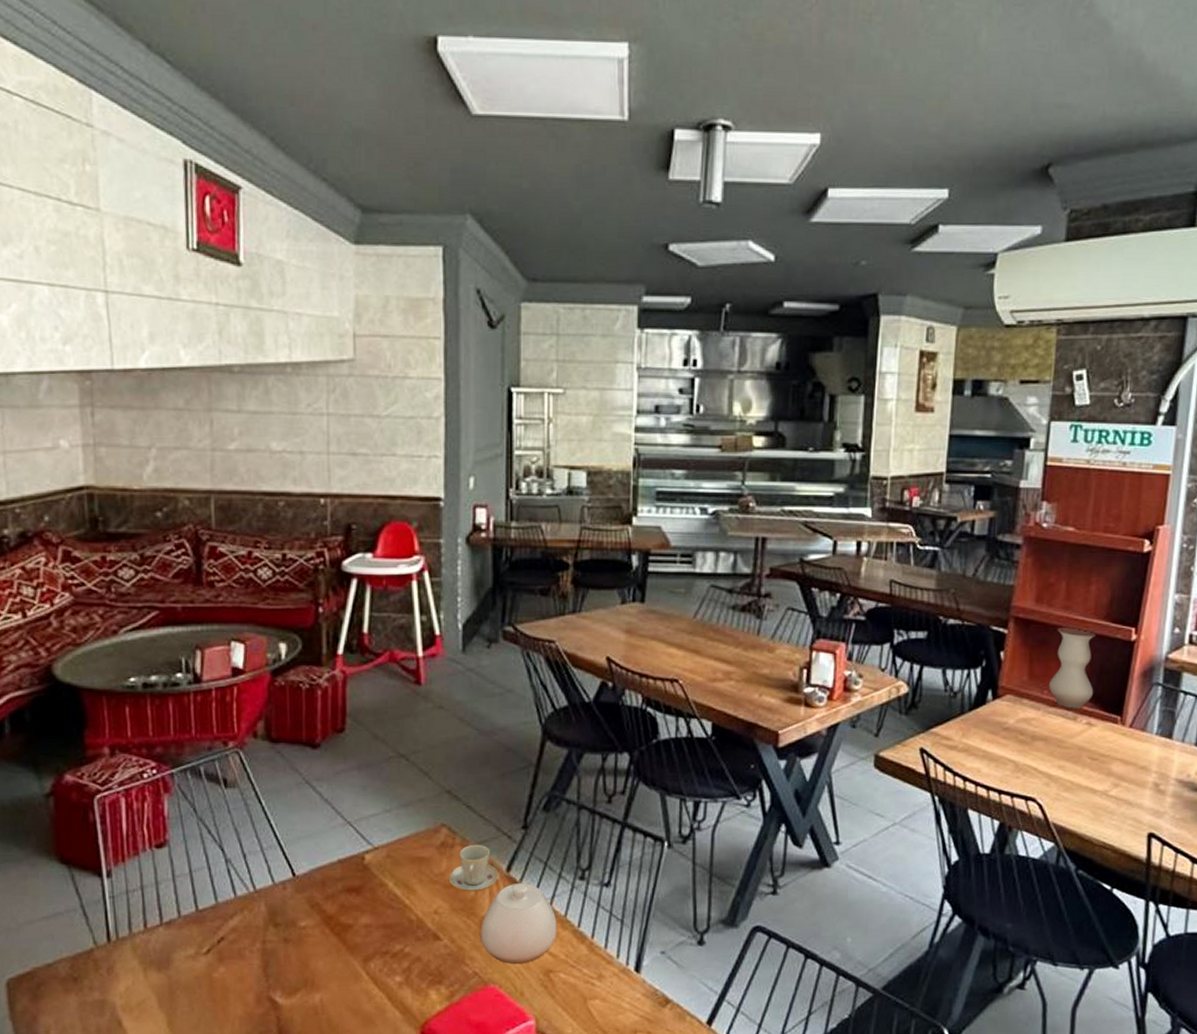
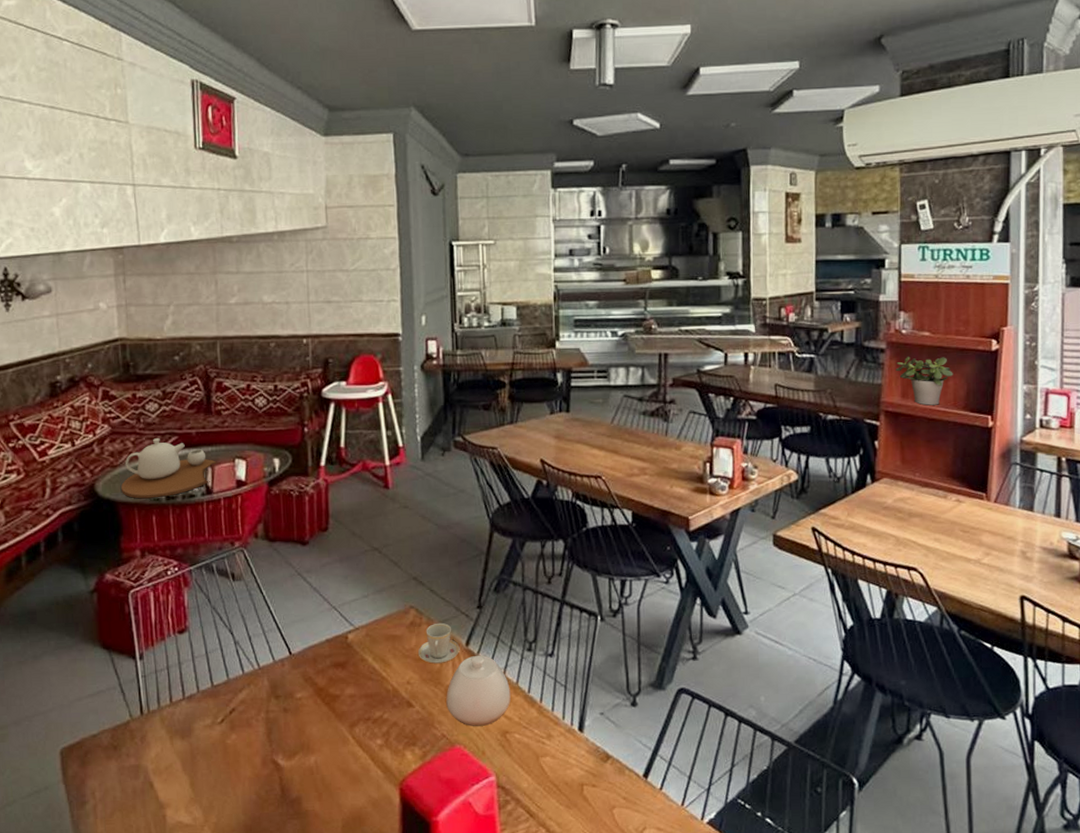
tea set: none [86,612,210,685] -> present [121,438,218,499]
potted plant: none [1031,554,1097,613] -> present [895,356,953,406]
vase: present [1049,626,1097,709] -> none [920,417,959,488]

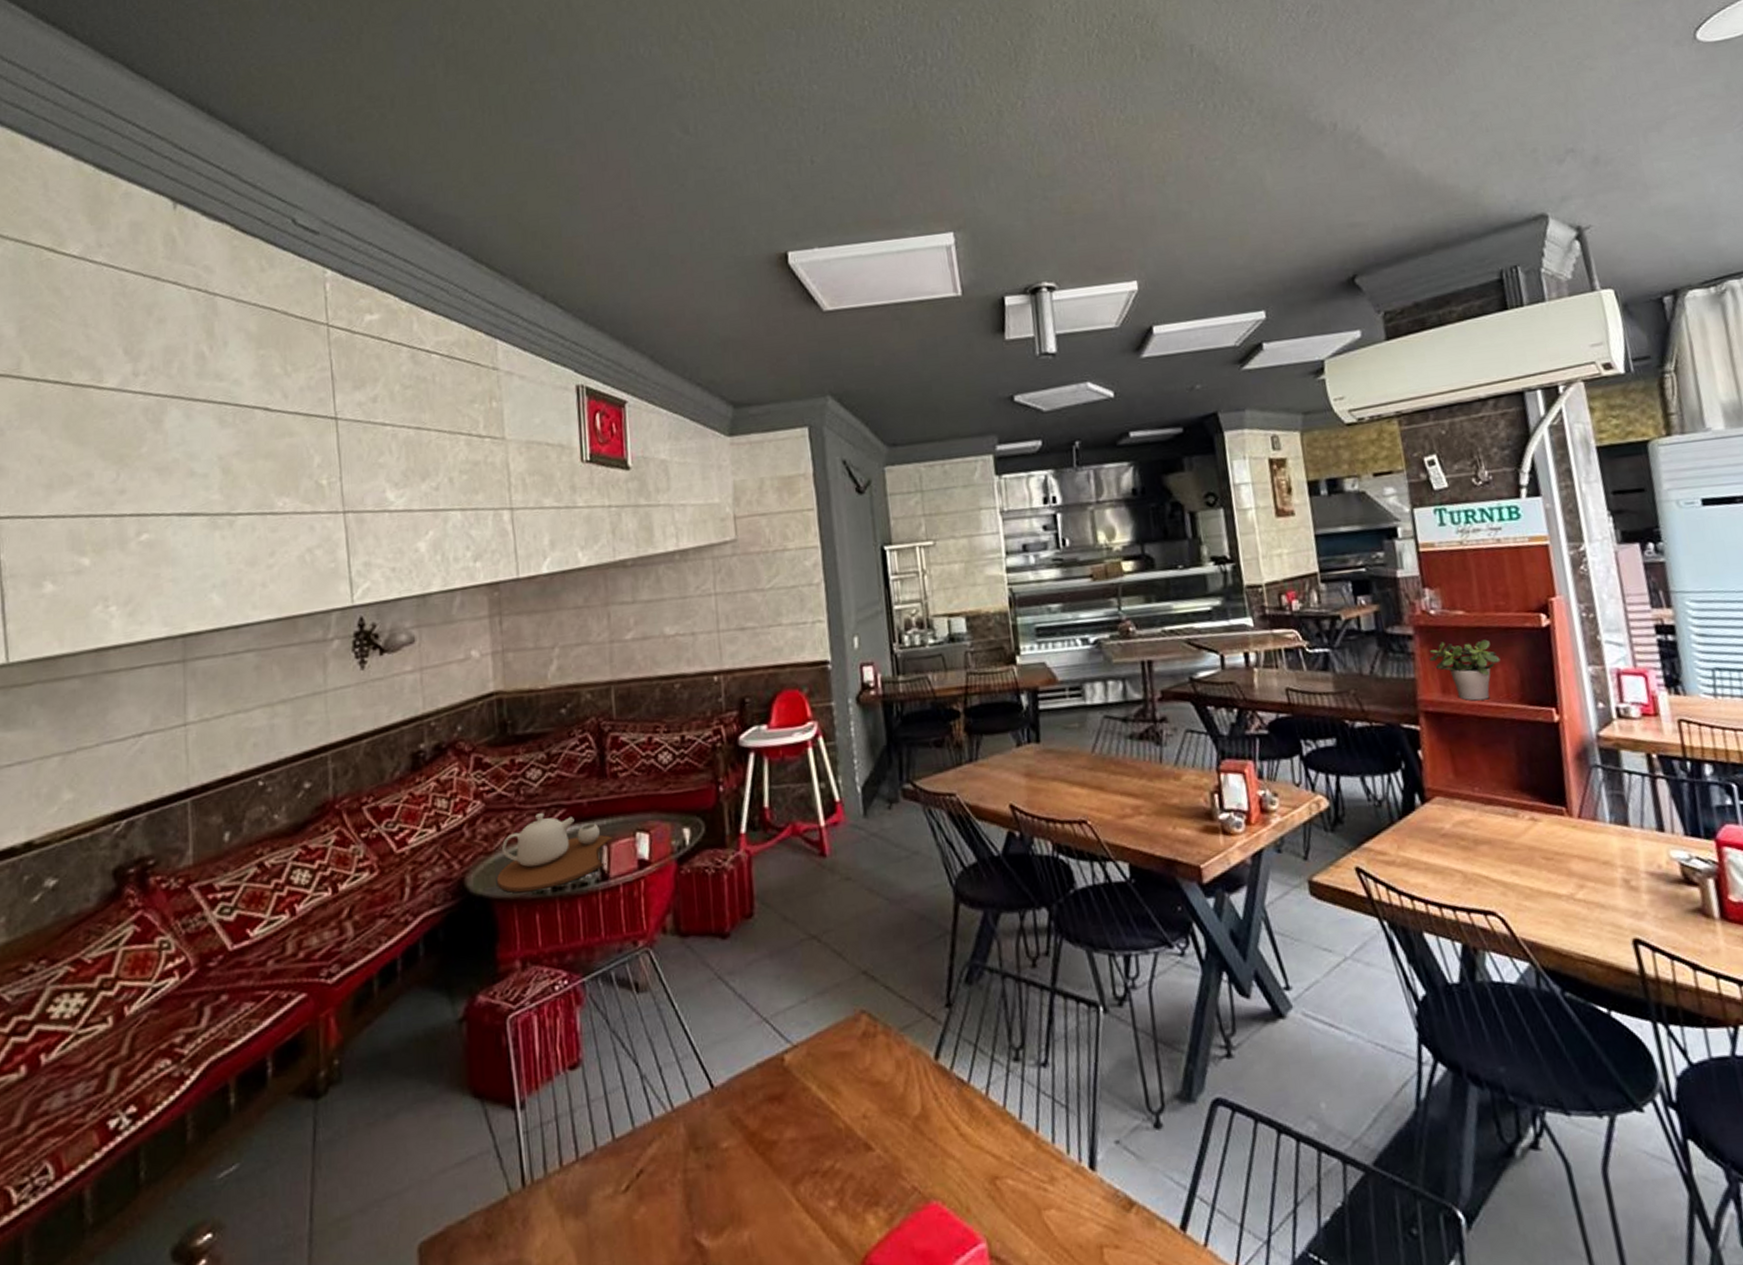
teacup: present [418,622,460,664] -> none [875,1030,928,1088]
sugar bowl: present [446,655,511,726] -> none [914,1071,998,1173]

